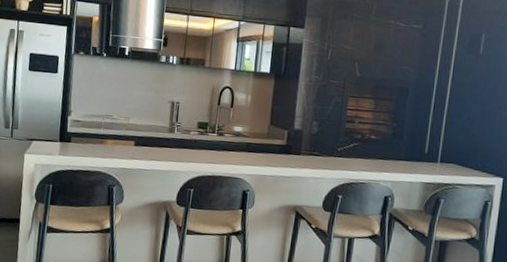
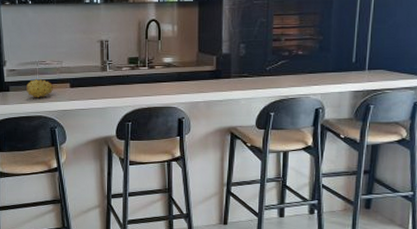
fruit: none [88,132,118,153] -> present [26,78,54,98]

